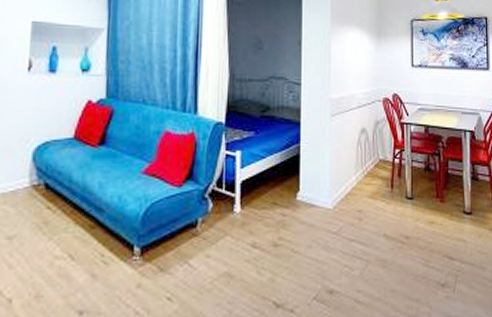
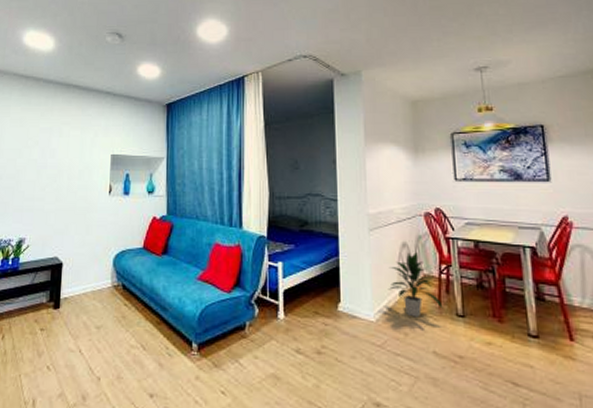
indoor plant: none [346,138,395,202] -> present [388,252,443,317]

